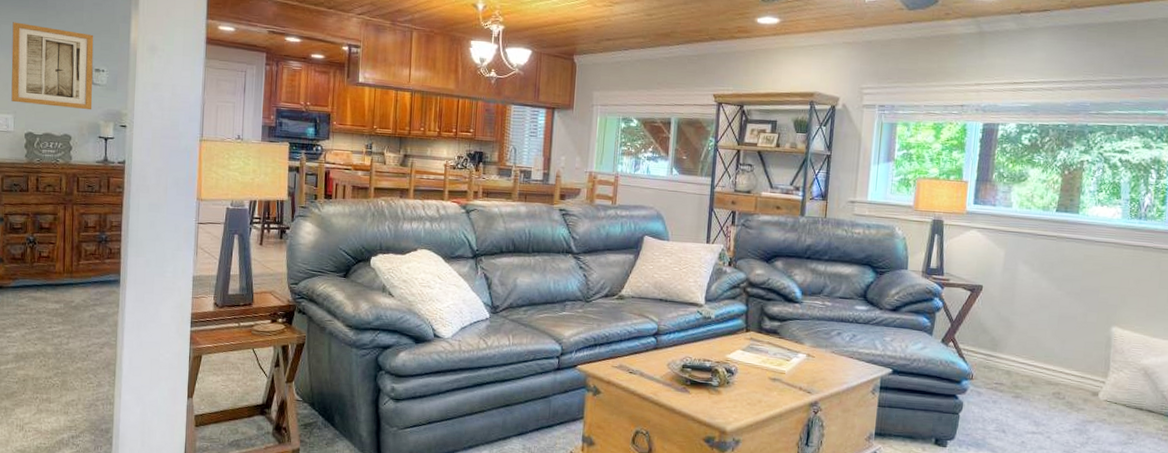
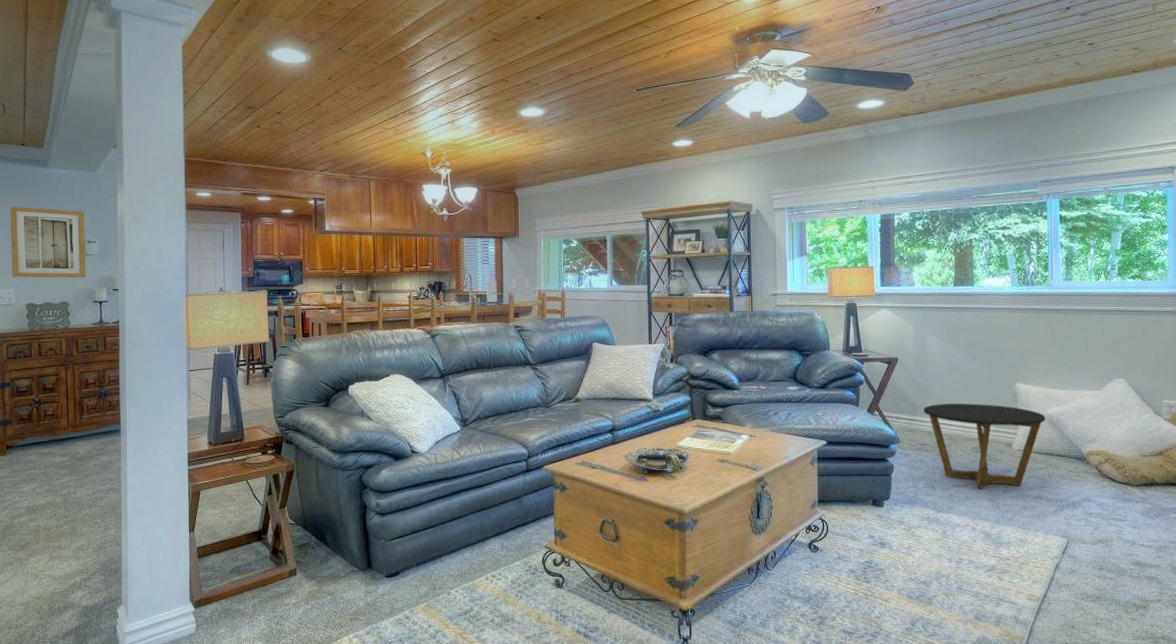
side table: none [1003,341,1140,440] -> present [923,403,1046,489]

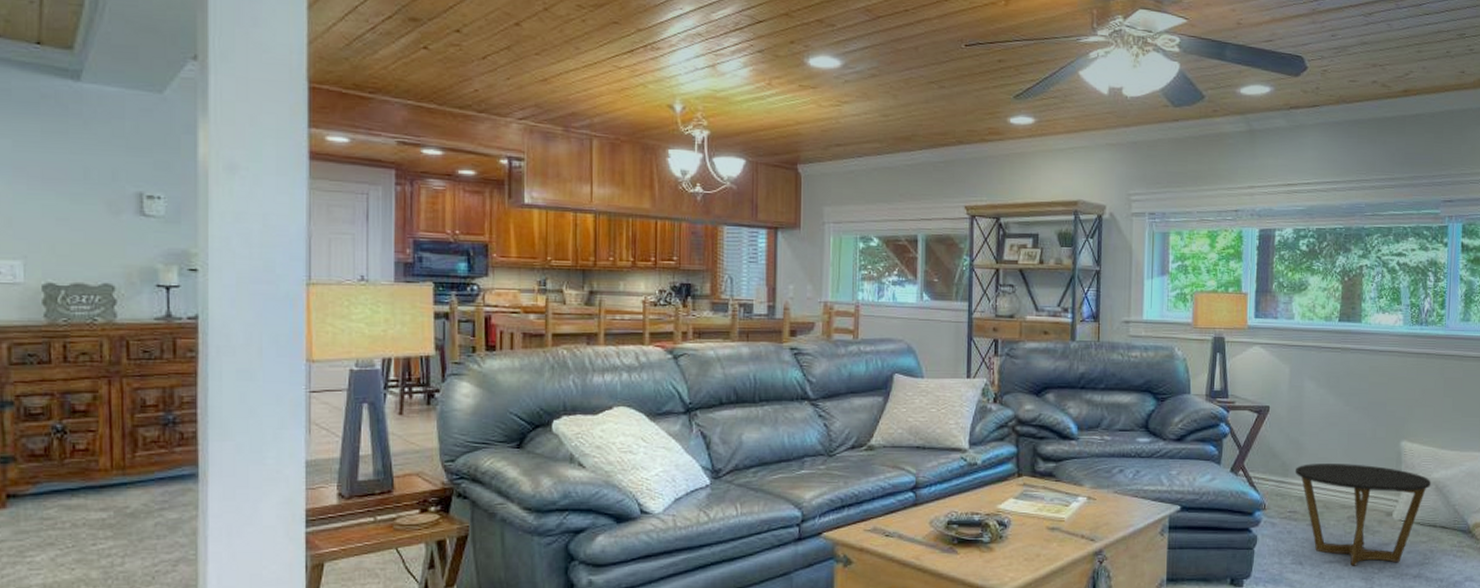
wall art: present [10,206,87,278] -> none [15,135,145,251]

